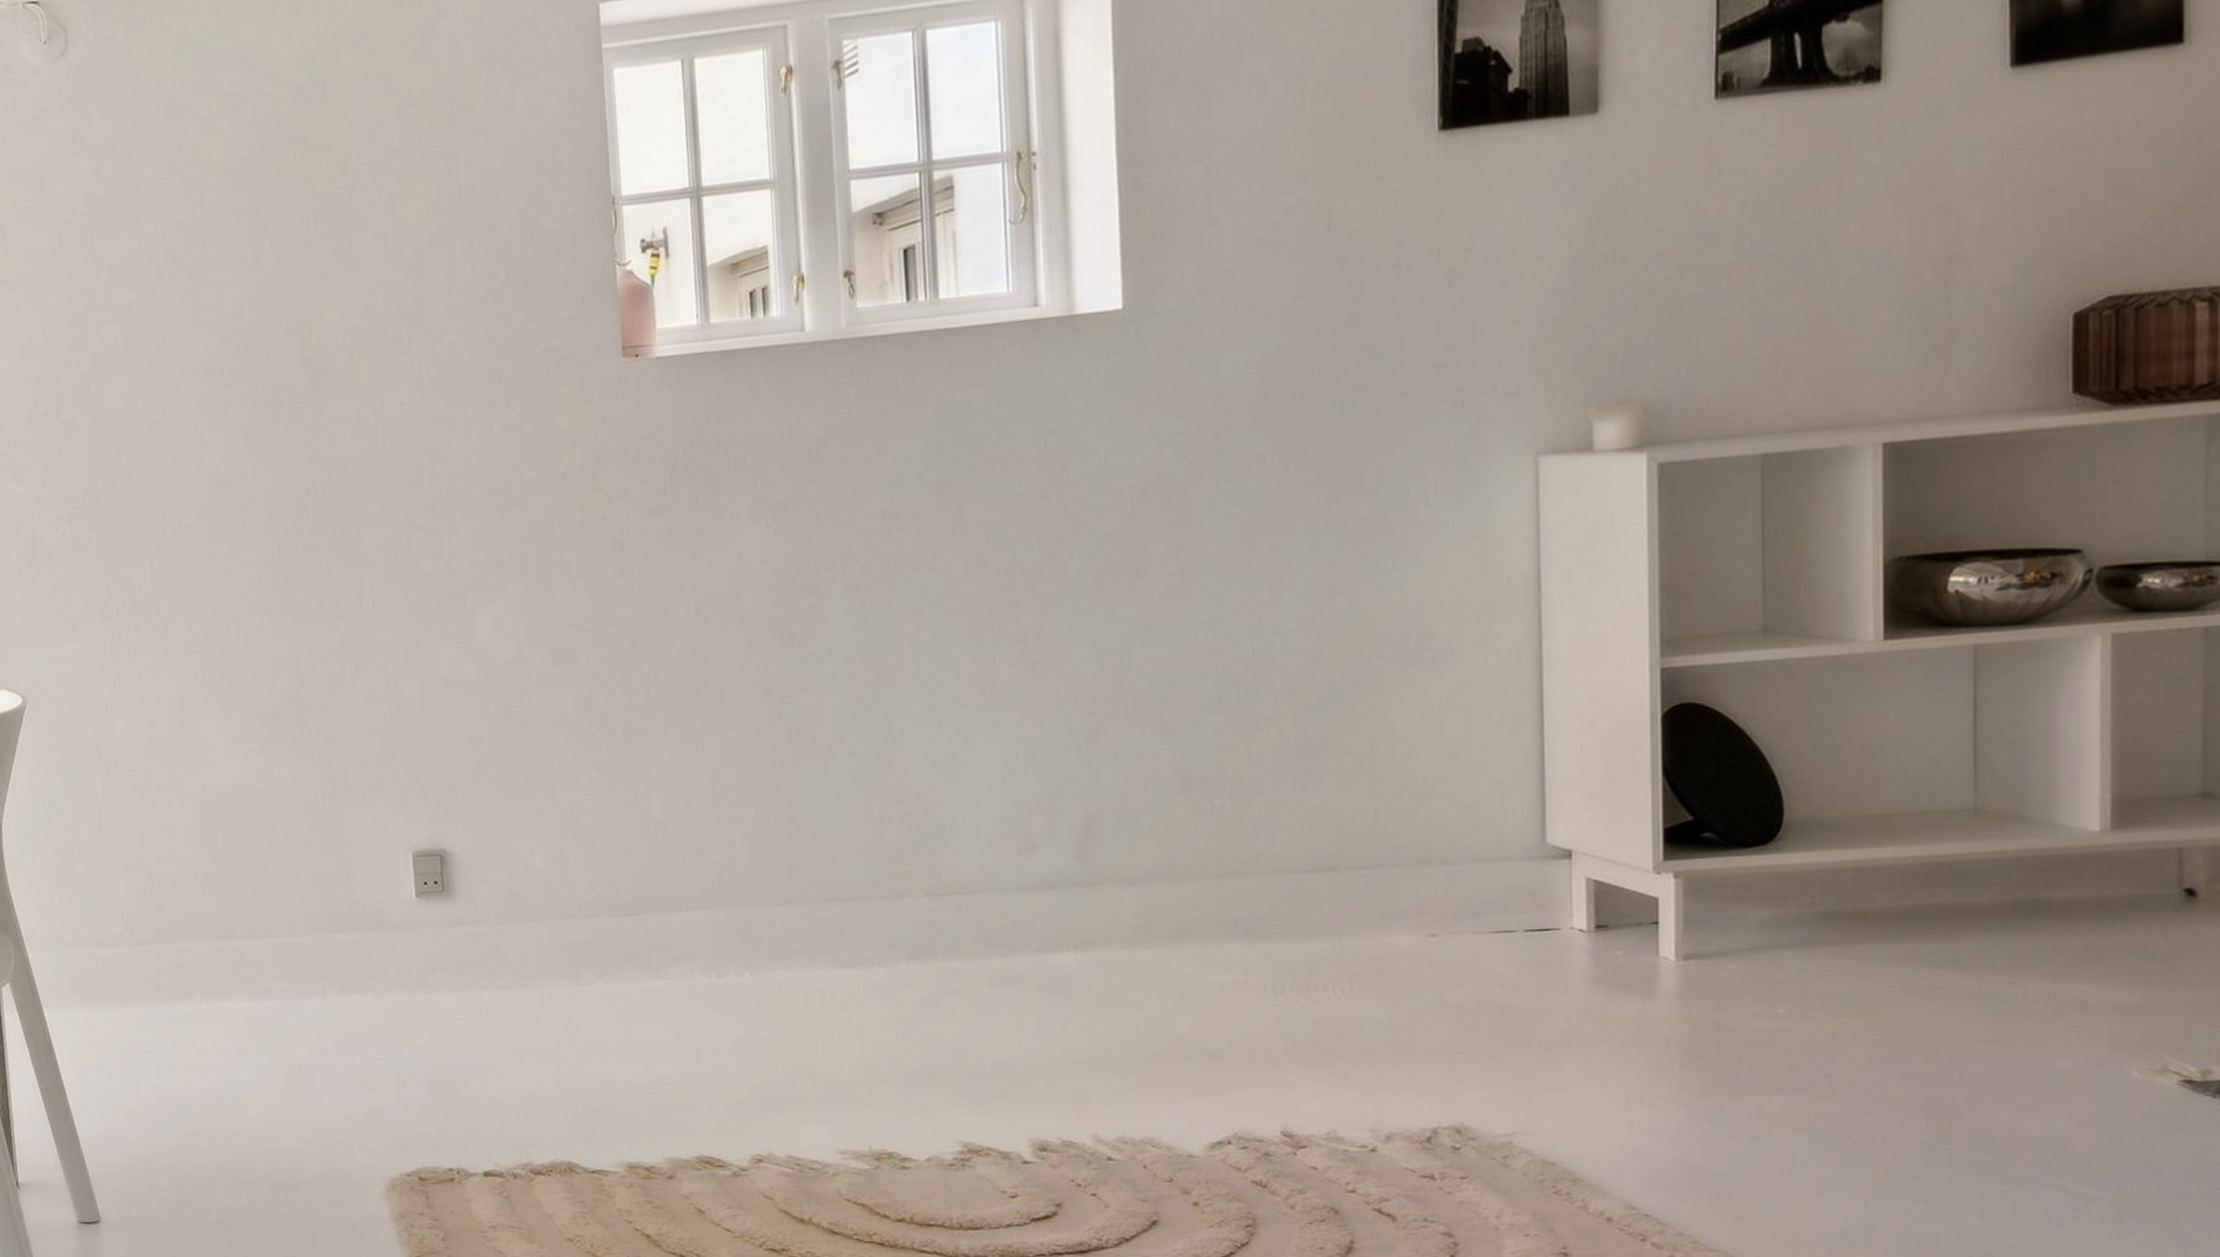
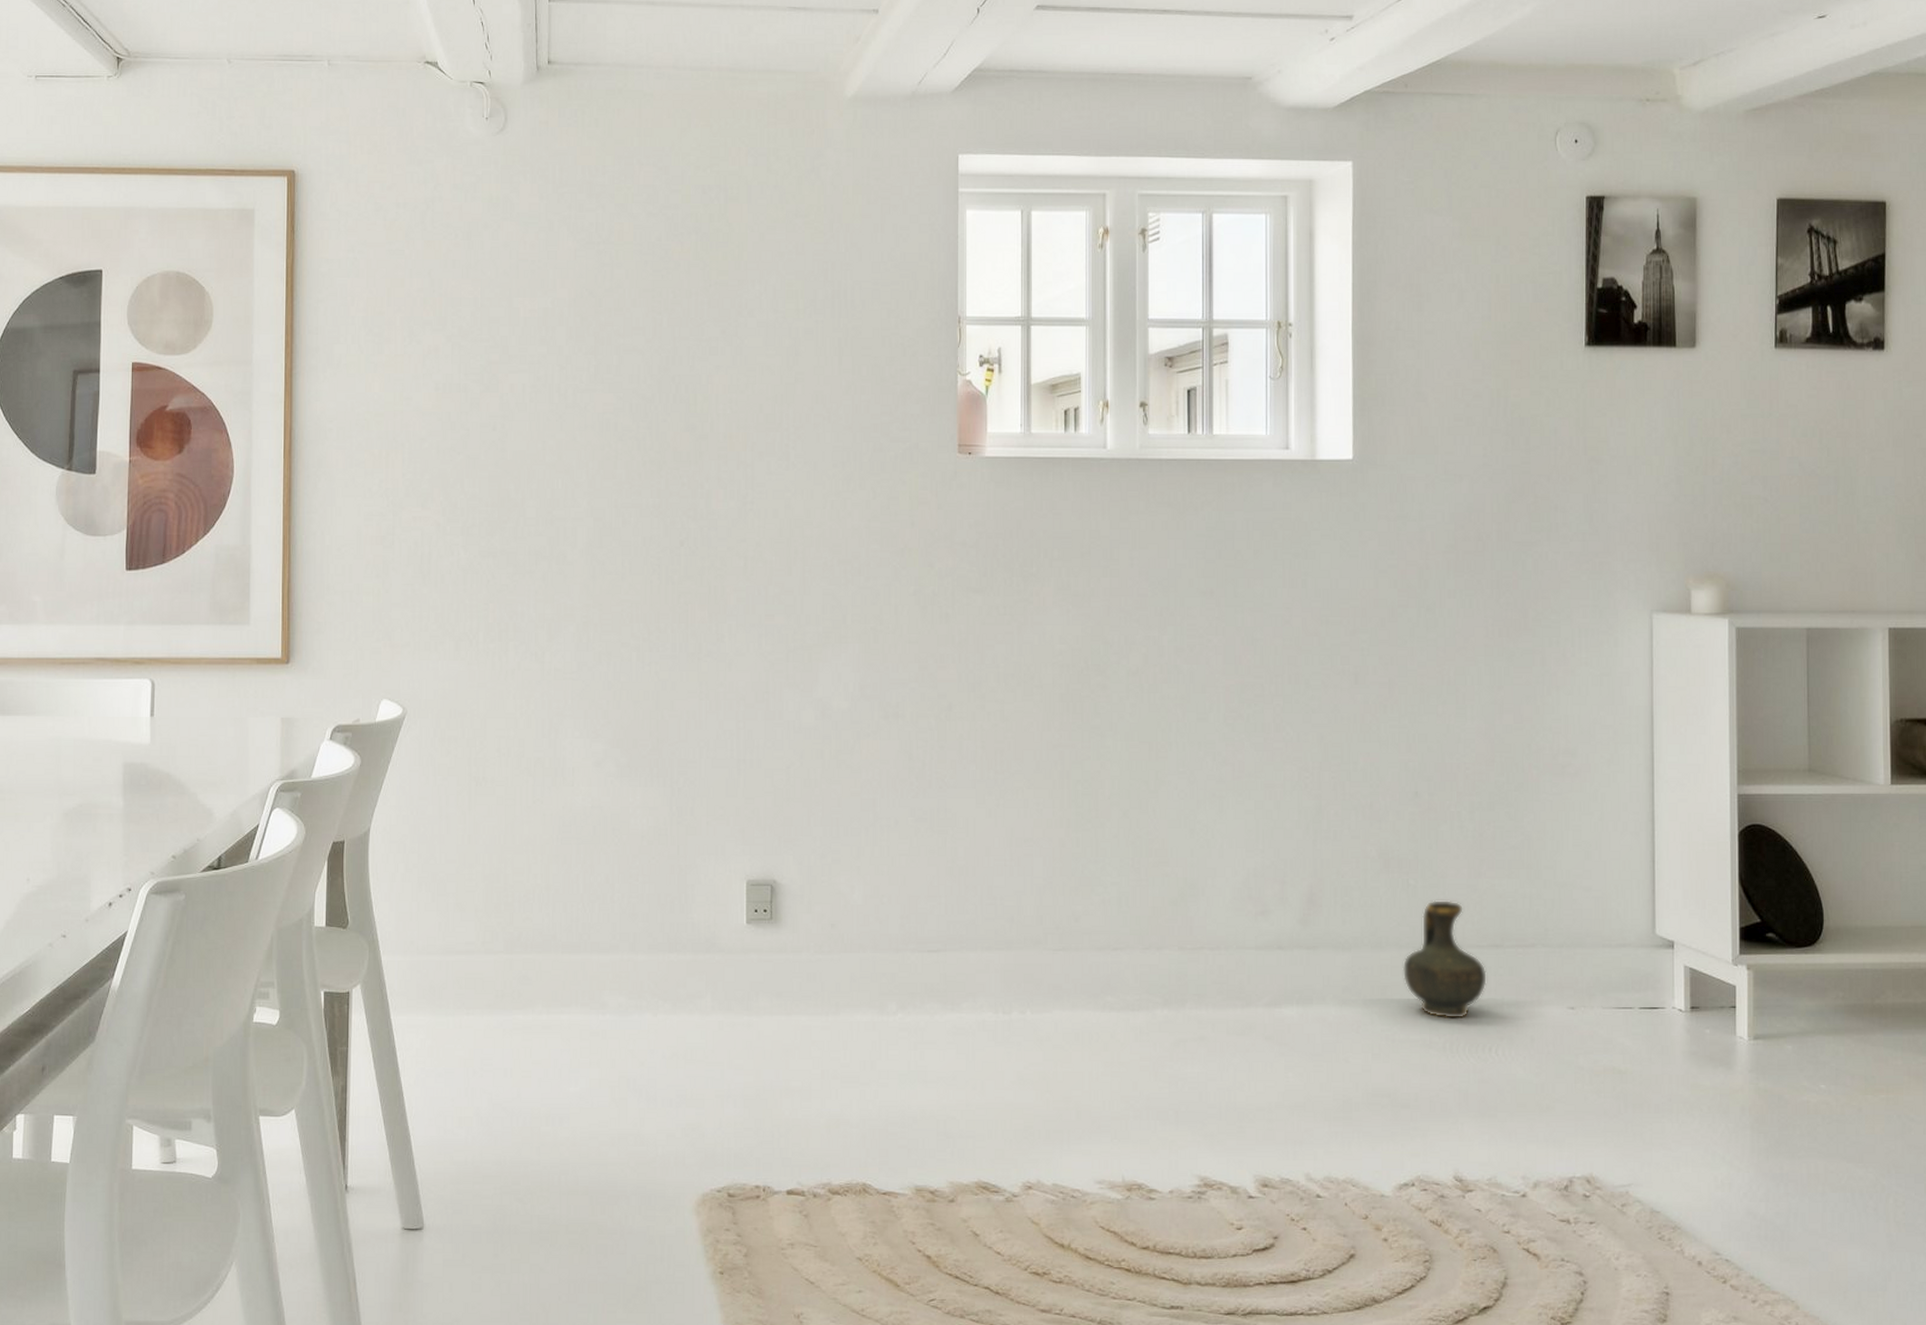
ceramic jug: none [1208,819,1320,956] -> present [1402,899,1488,1020]

